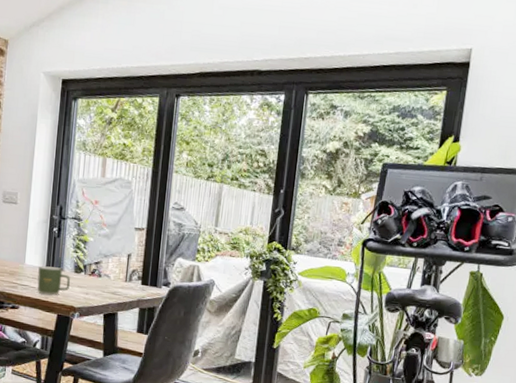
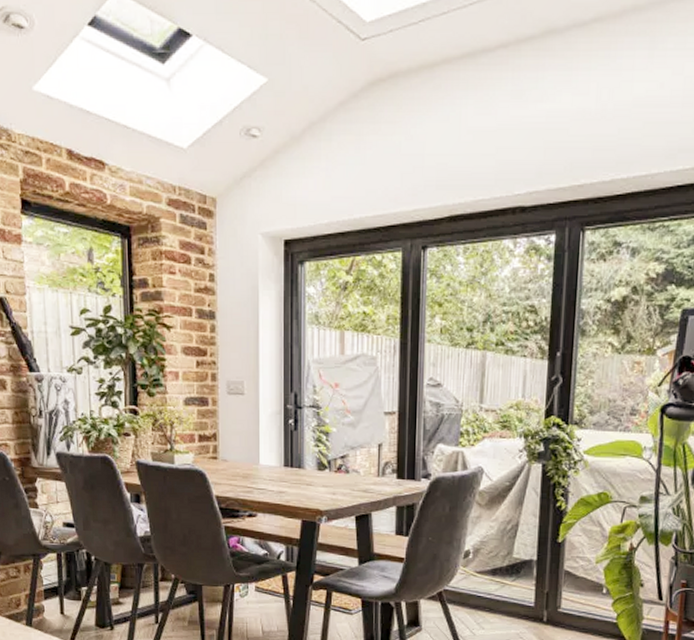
mug: present [37,266,70,295] -> none [276,465,313,498]

